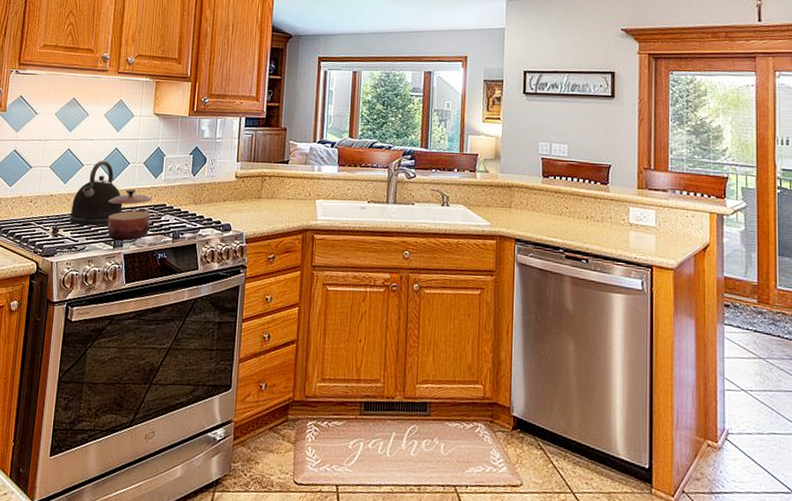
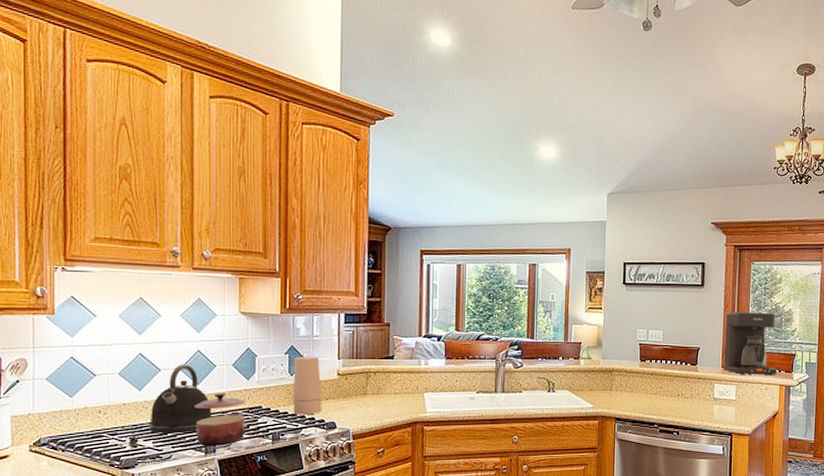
canister: none [193,158,220,216] -> present [293,357,322,415]
coffee maker: none [640,126,706,201] -> present [723,312,778,375]

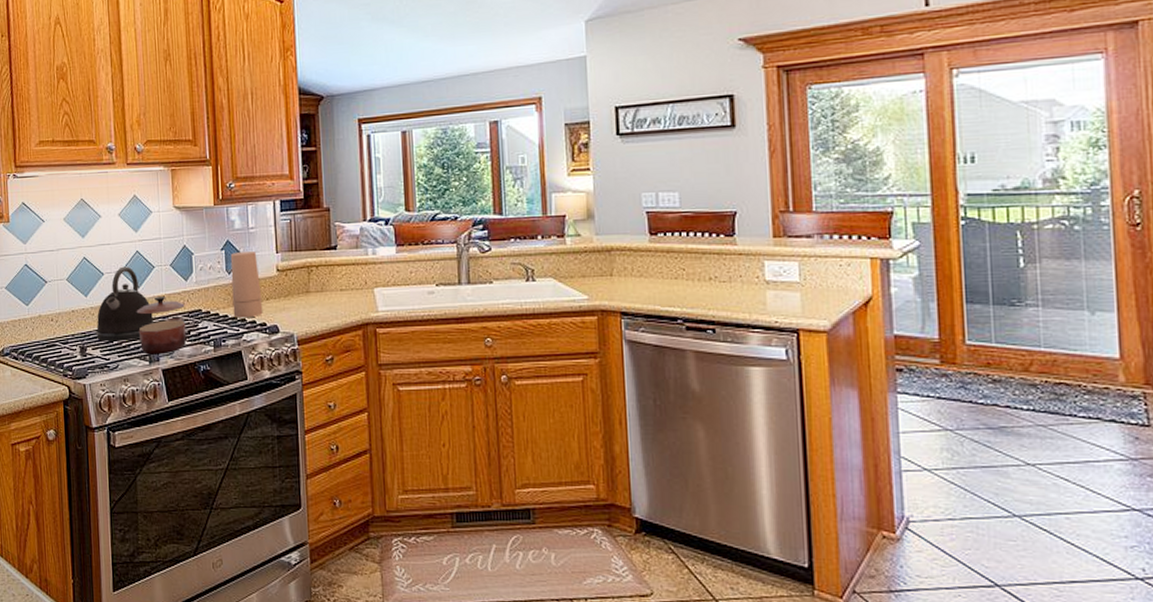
coffee maker: present [723,312,778,375] -> none [774,155,865,245]

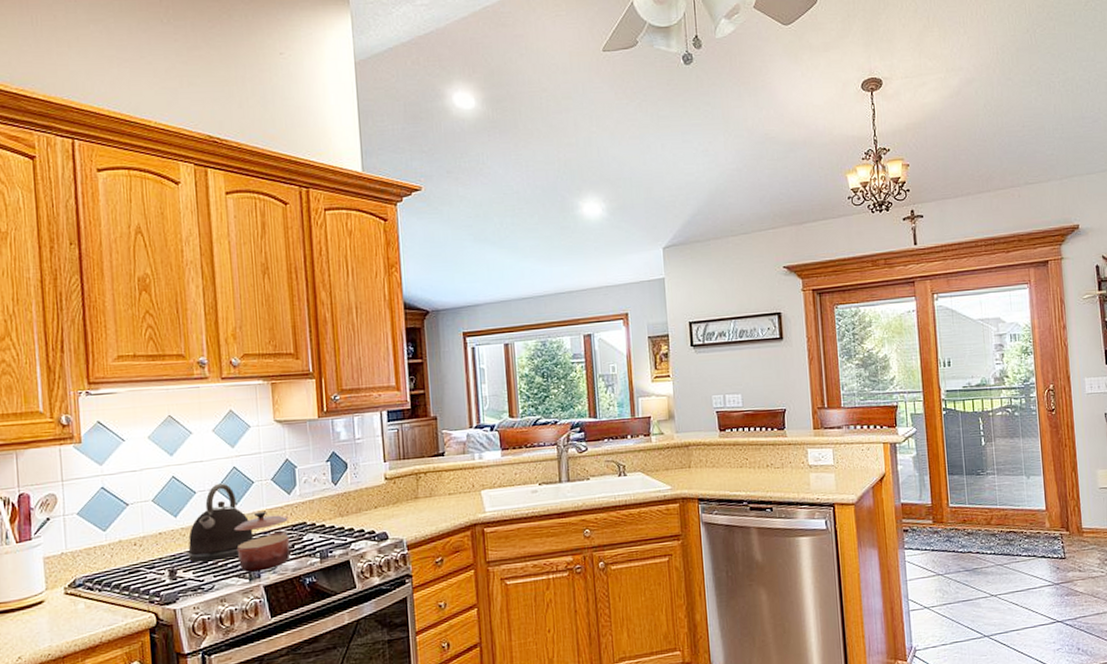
canister: present [230,252,263,318] -> none [336,462,371,529]

